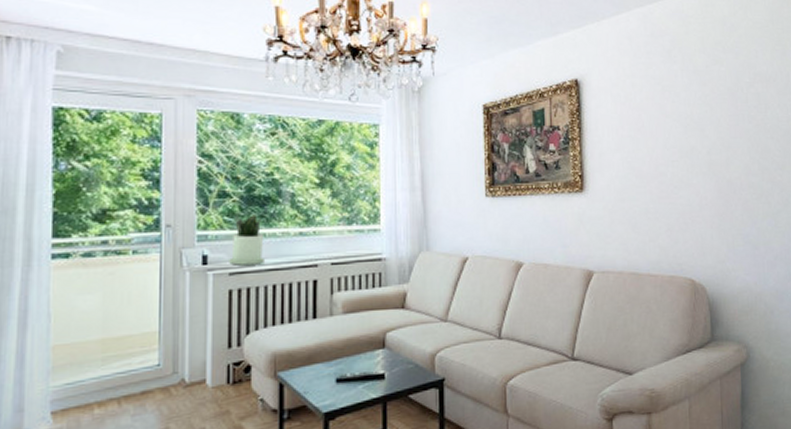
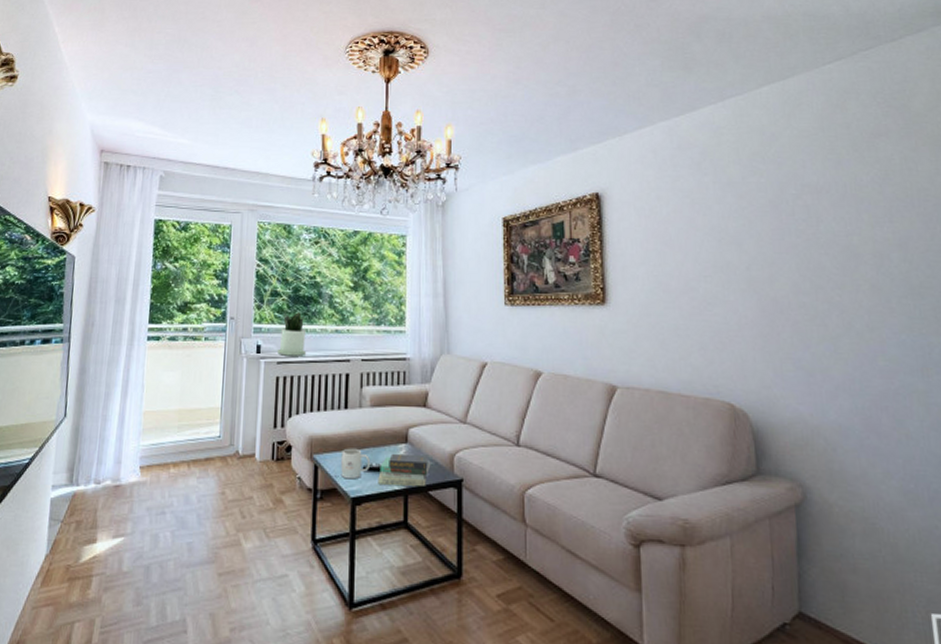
mug: none [311,360,345,394] -> present [341,448,371,480]
books: none [353,358,411,395] -> present [378,453,431,486]

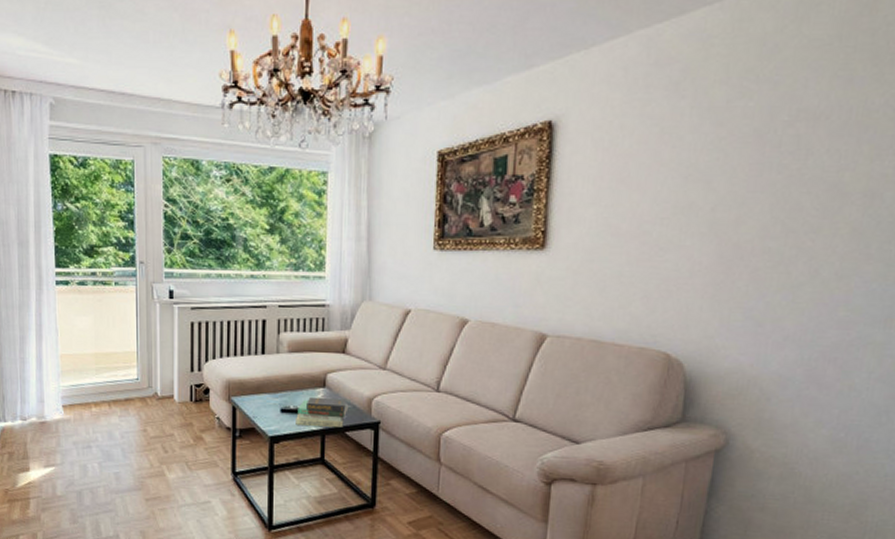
planter: present [277,312,306,356] -> none [191,256,220,302]
mug: present [341,448,371,480] -> none [259,391,289,420]

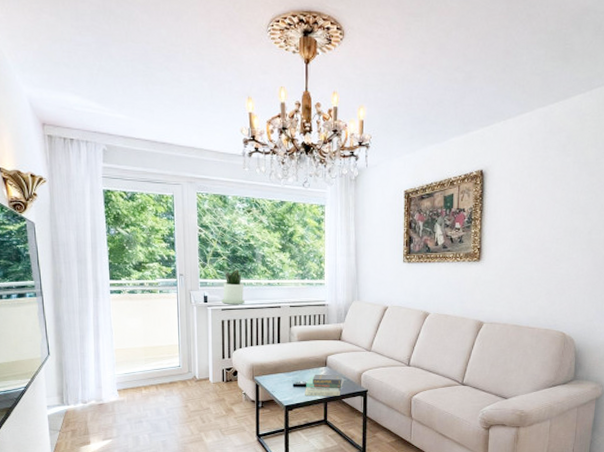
planter: none [191,256,220,302] -> present [221,269,245,304]

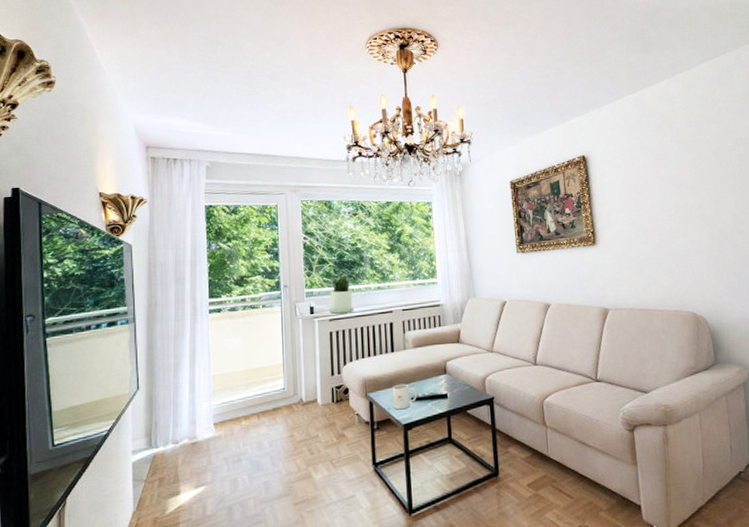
mug: none [276,371,299,393] -> present [392,383,417,410]
books: present [305,374,344,396] -> none [424,382,467,410]

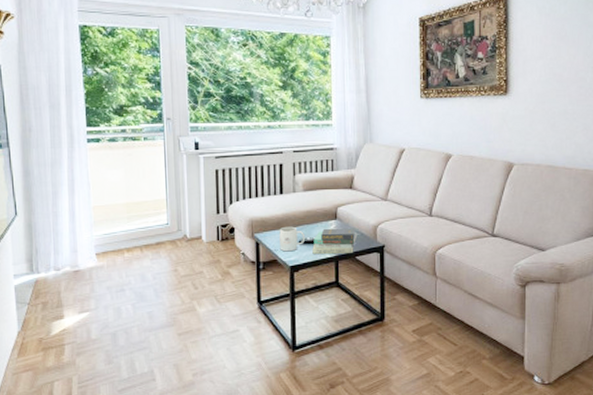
planter: present [329,275,354,314] -> none [215,111,241,151]
books: none [424,382,467,410] -> present [312,228,358,254]

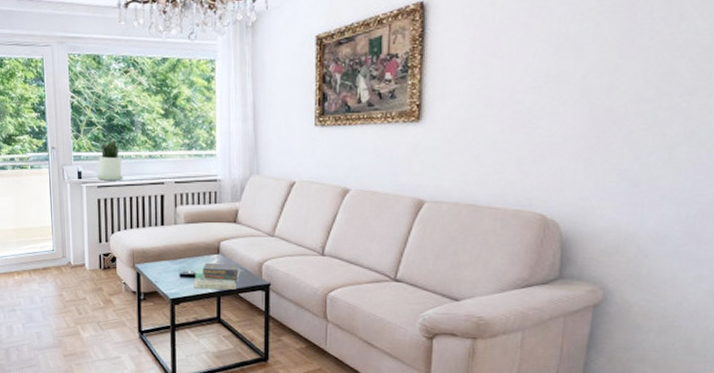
planter: none [215,111,241,151] -> present [97,140,123,180]
mug: present [279,226,306,252] -> none [160,258,187,284]

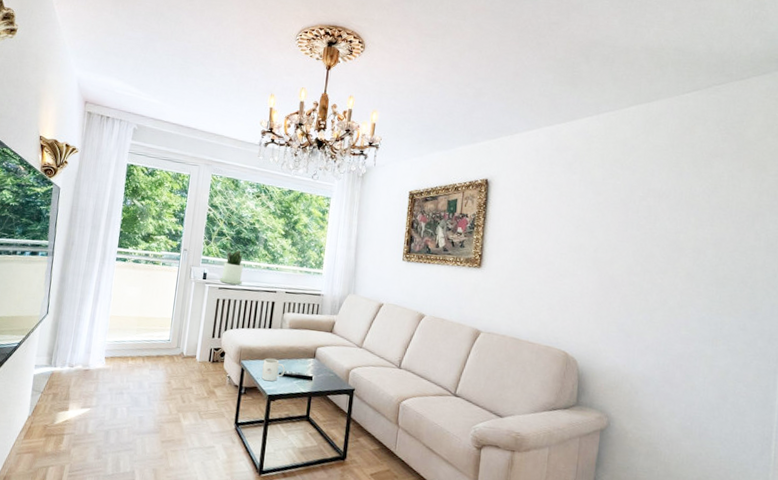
mug: none [160,258,187,284] -> present [261,358,286,382]
books: present [194,262,241,289] -> none [289,365,332,391]

